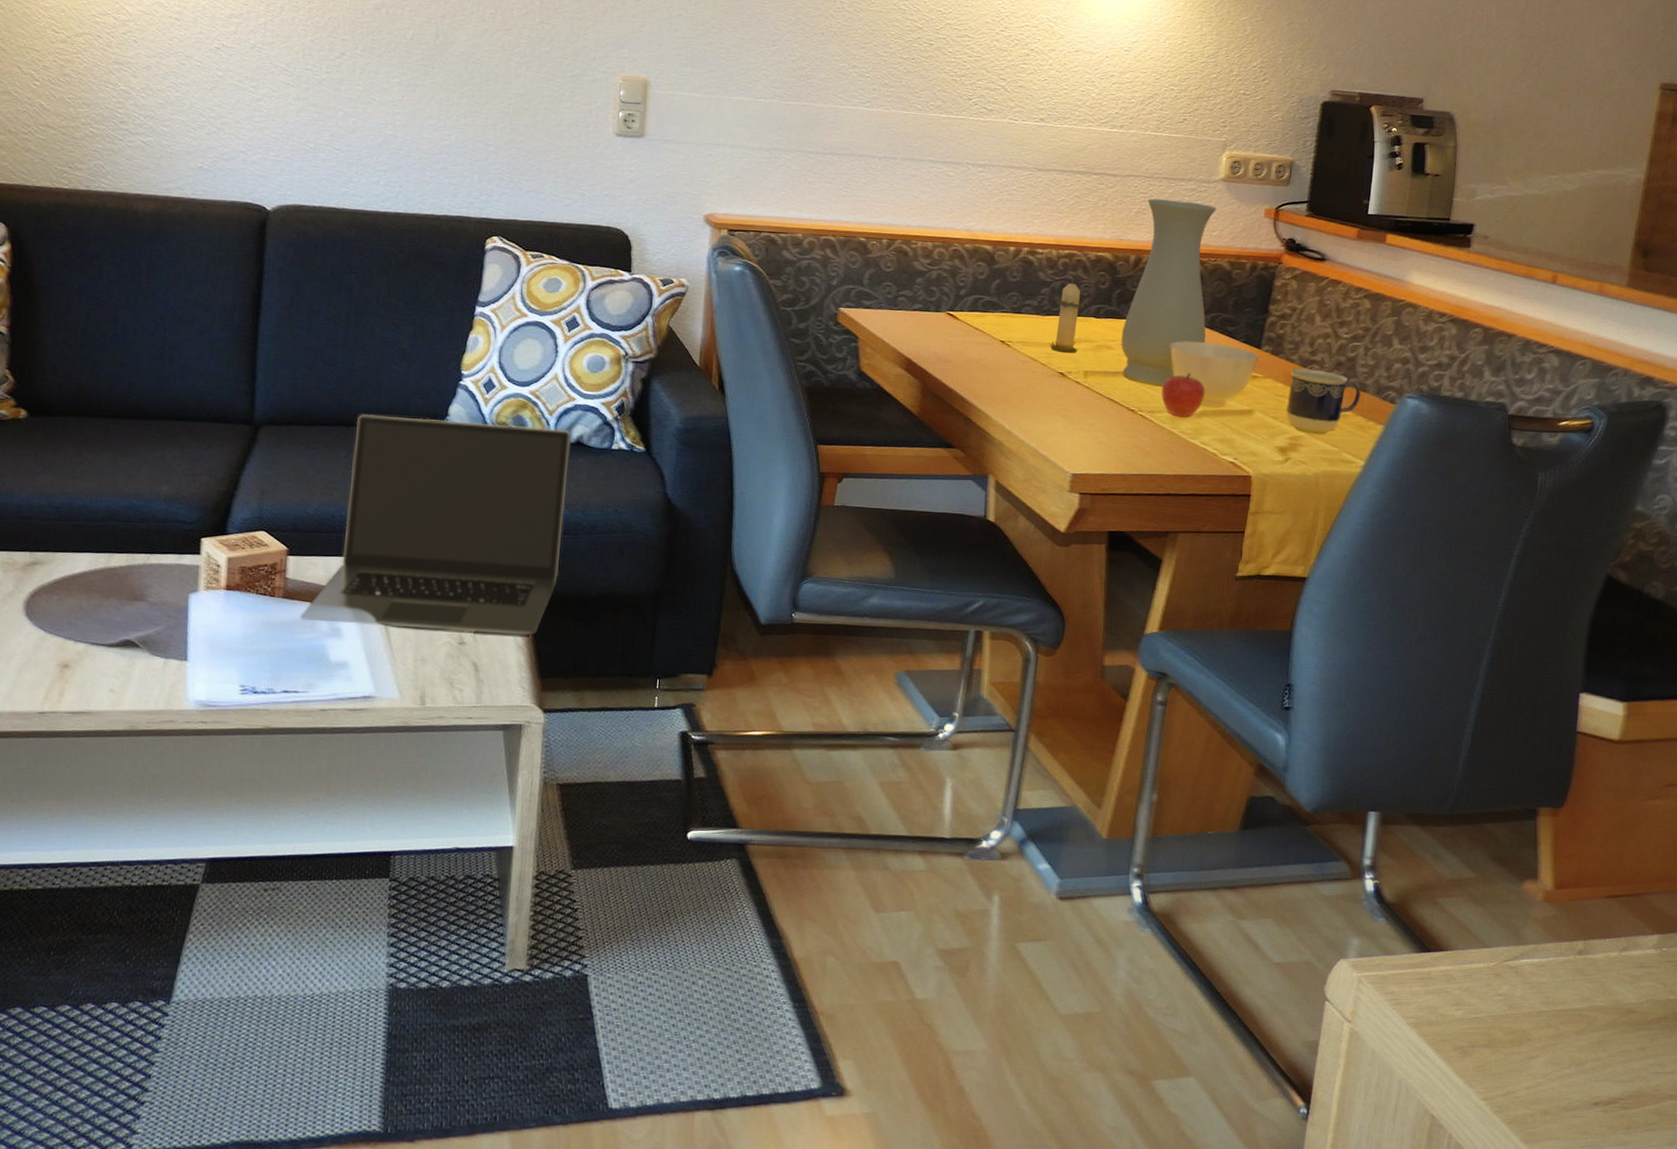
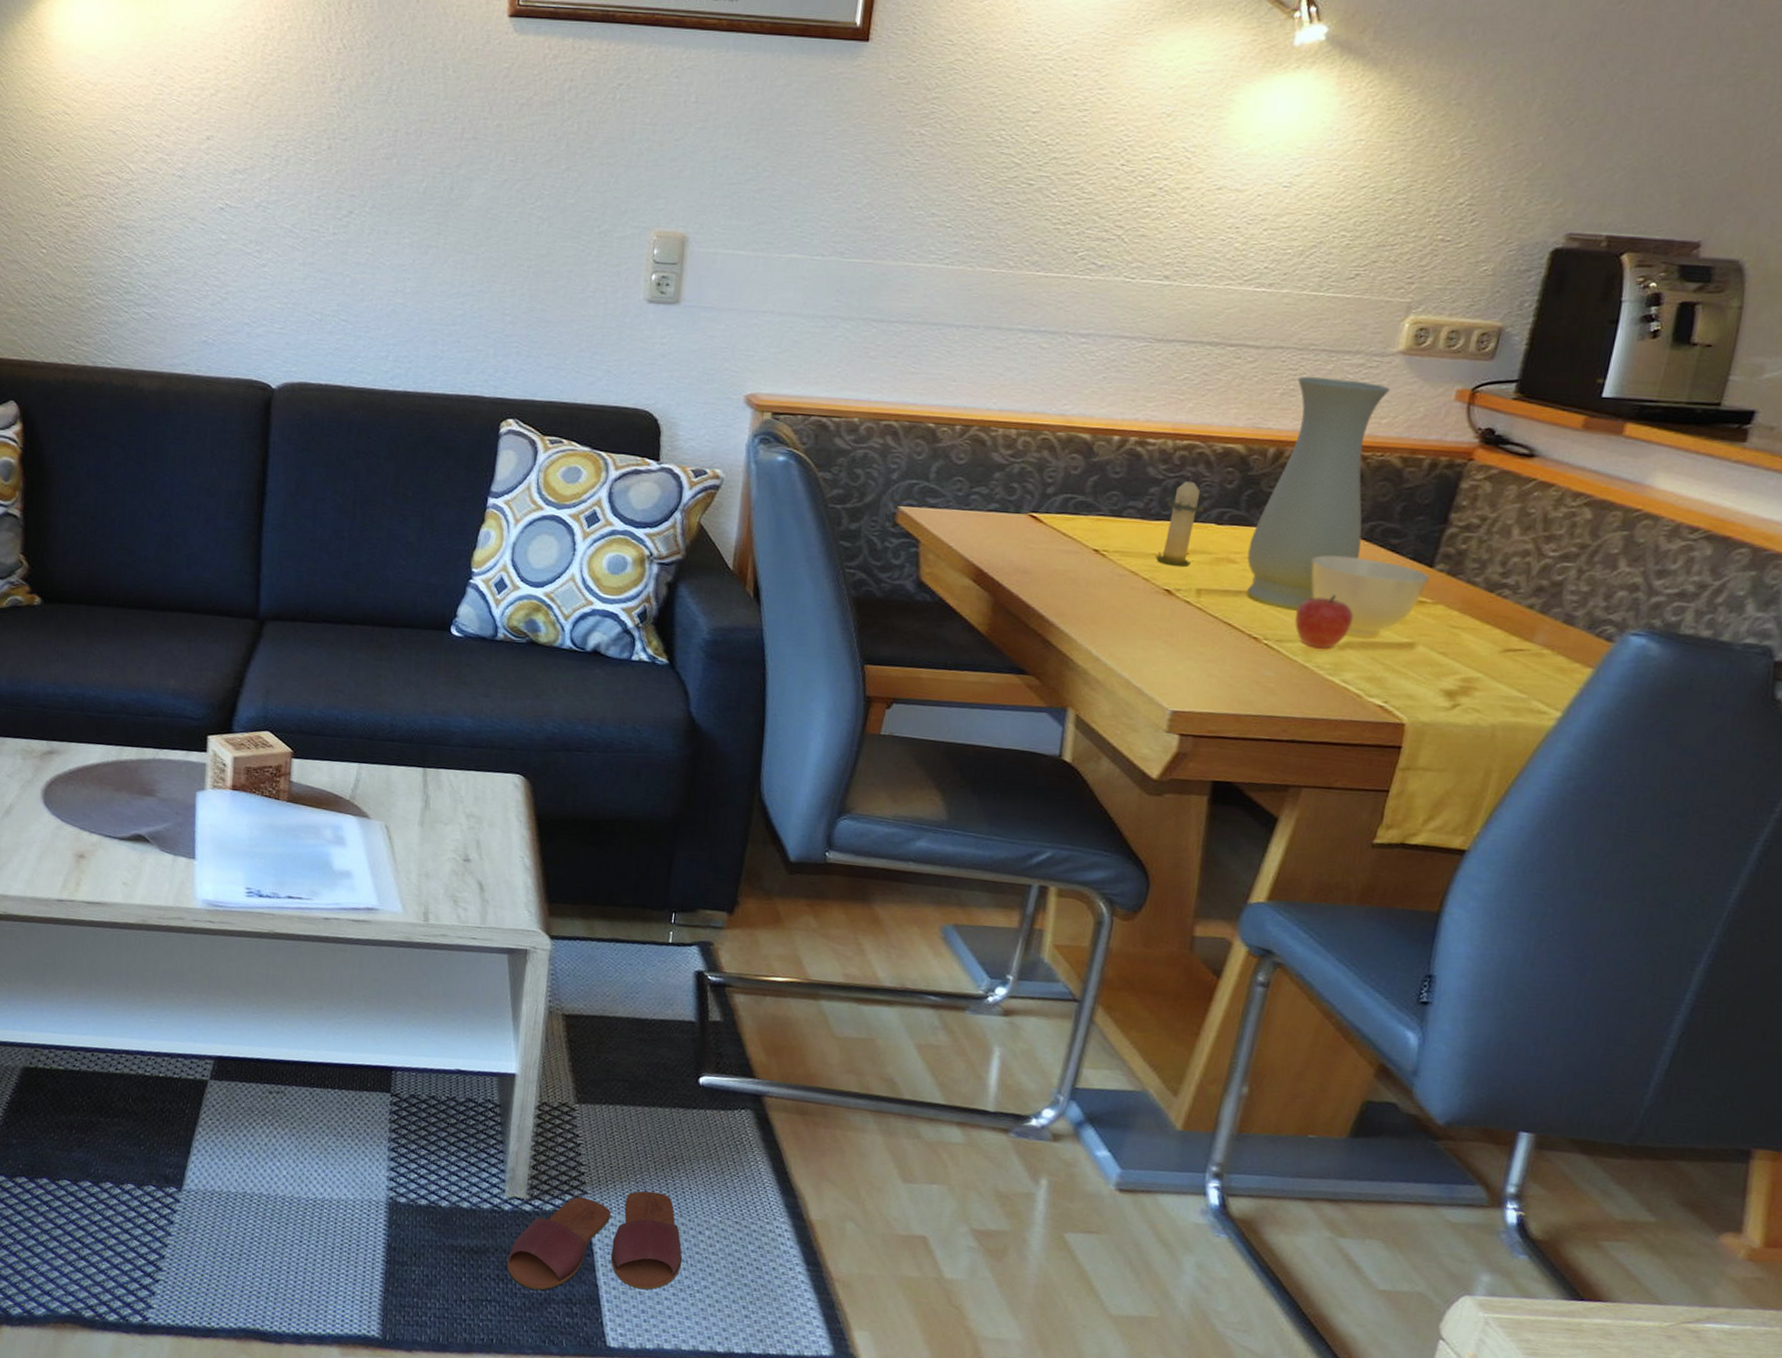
laptop: present [300,414,572,635] -> none [304,612,589,857]
slippers: none [508,948,678,1060] -> present [507,1191,683,1291]
cup: present [1286,368,1361,435] -> none [1459,593,1566,678]

